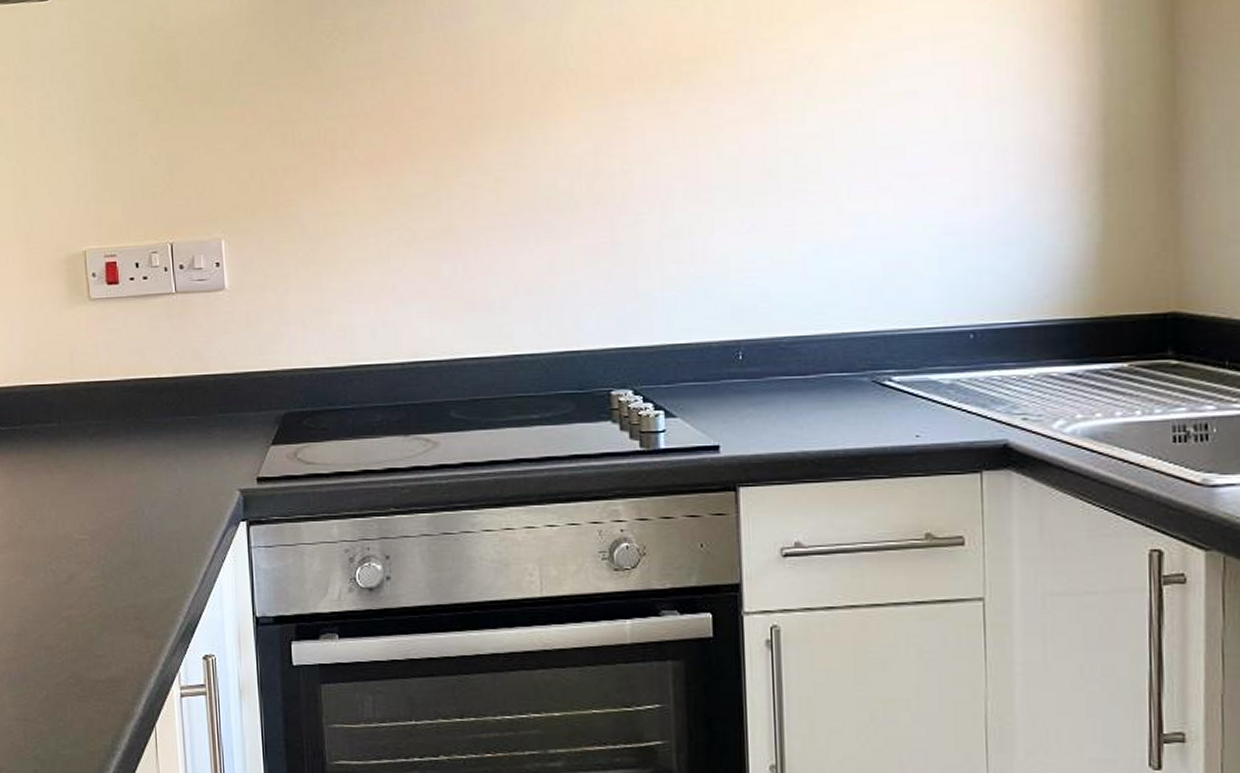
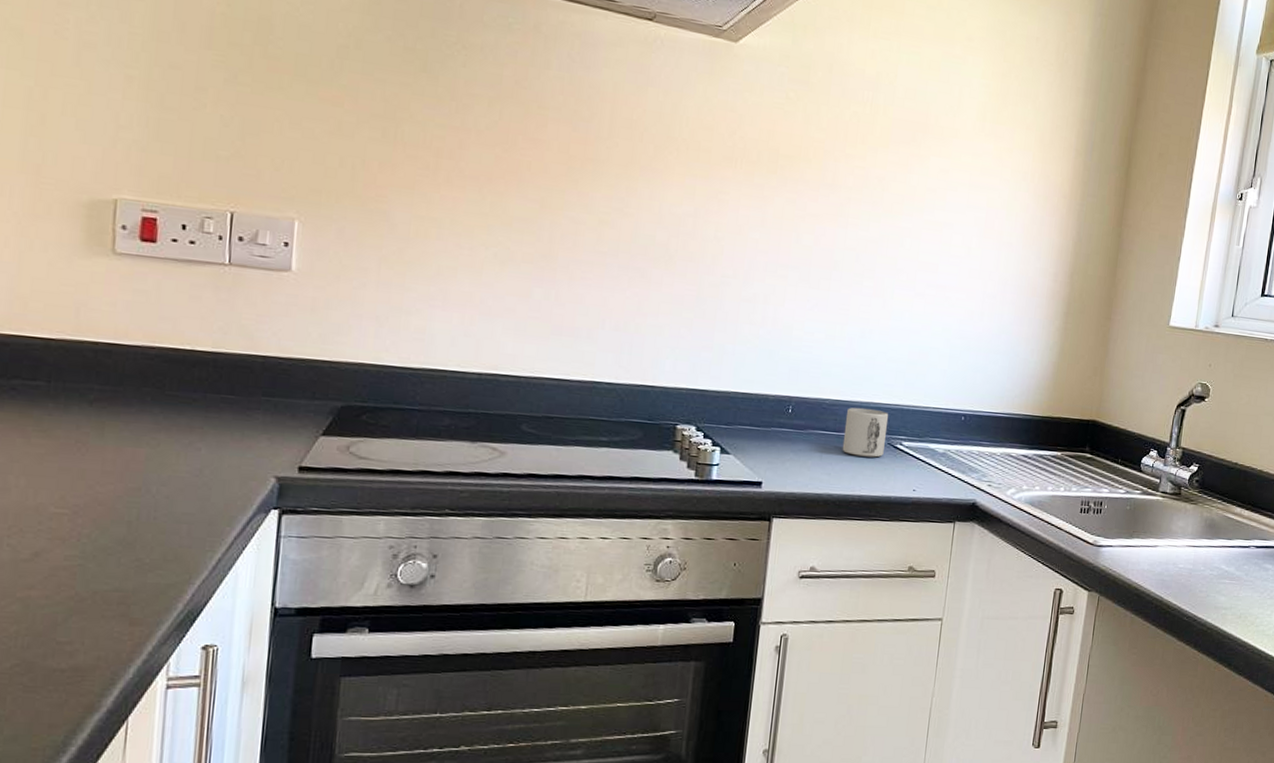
mug: none [811,341,868,401] -> present [842,407,889,458]

